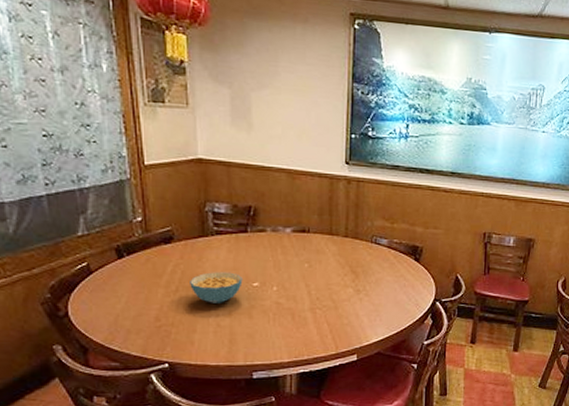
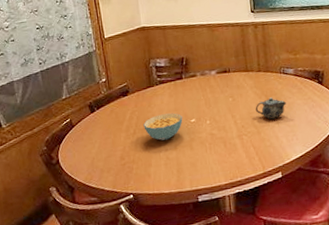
teapot: none [335,269,375,294] -> present [255,97,287,120]

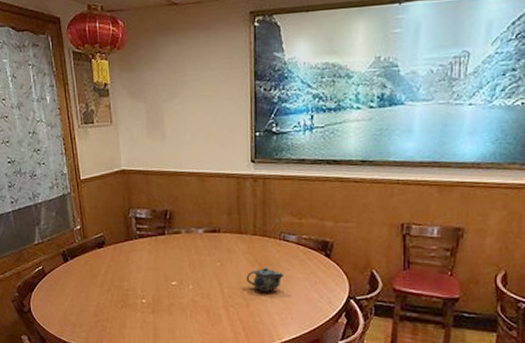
cereal bowl: present [143,113,183,141] -> none [119,272,163,301]

